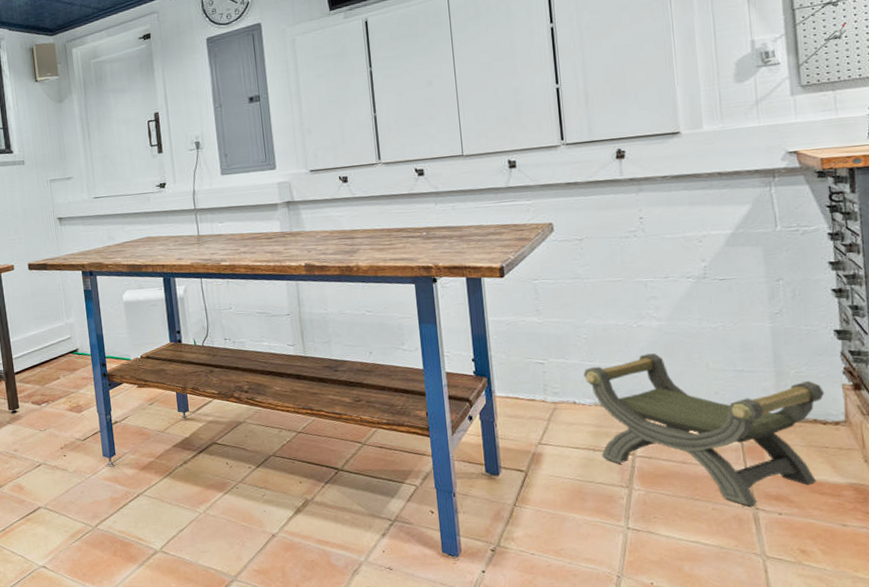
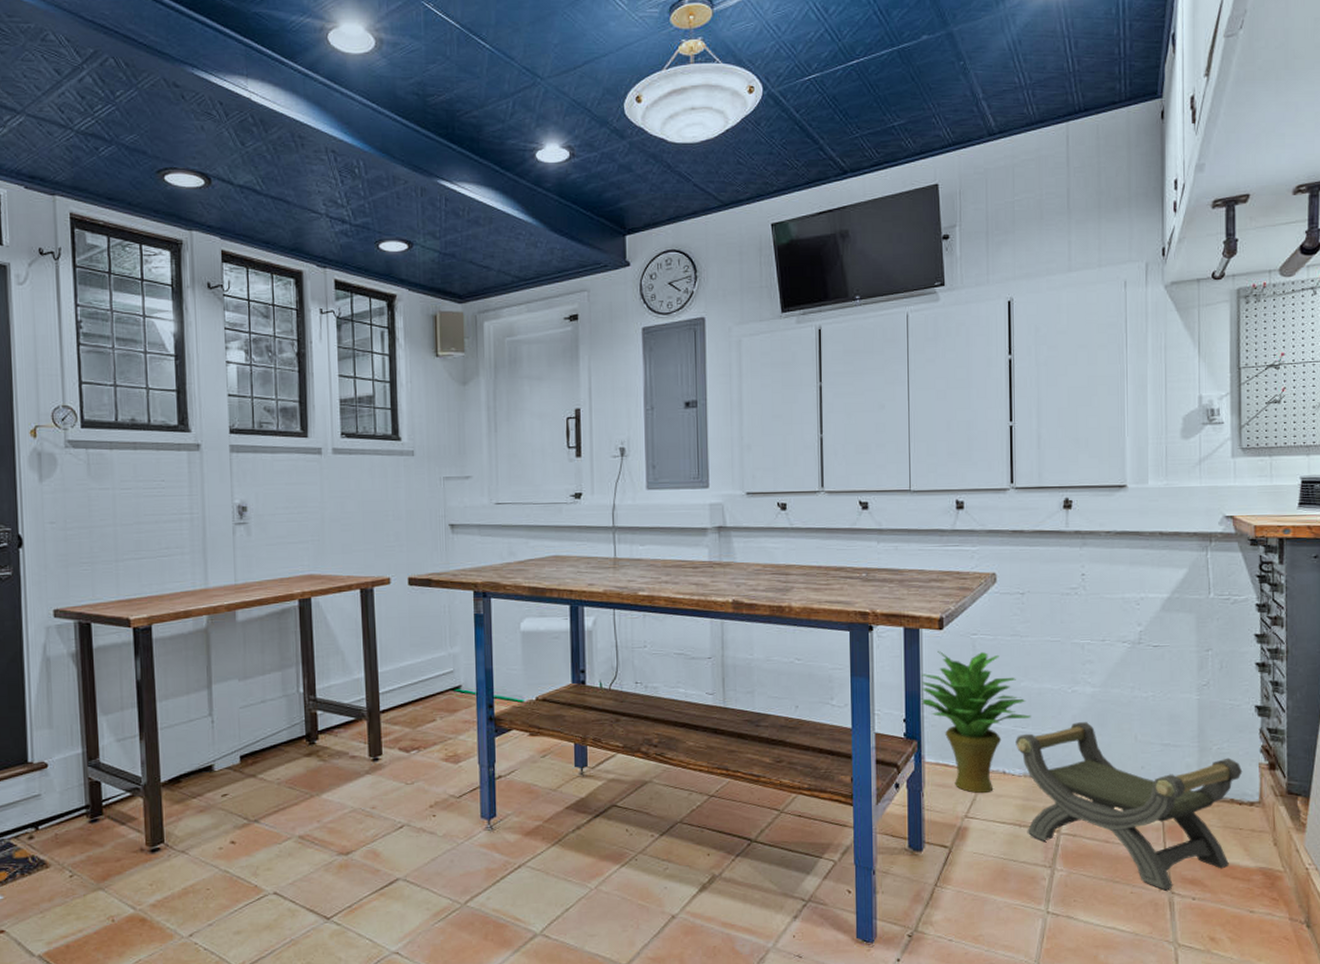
potted plant: none [486,295,598,422] -> present [921,650,1031,793]

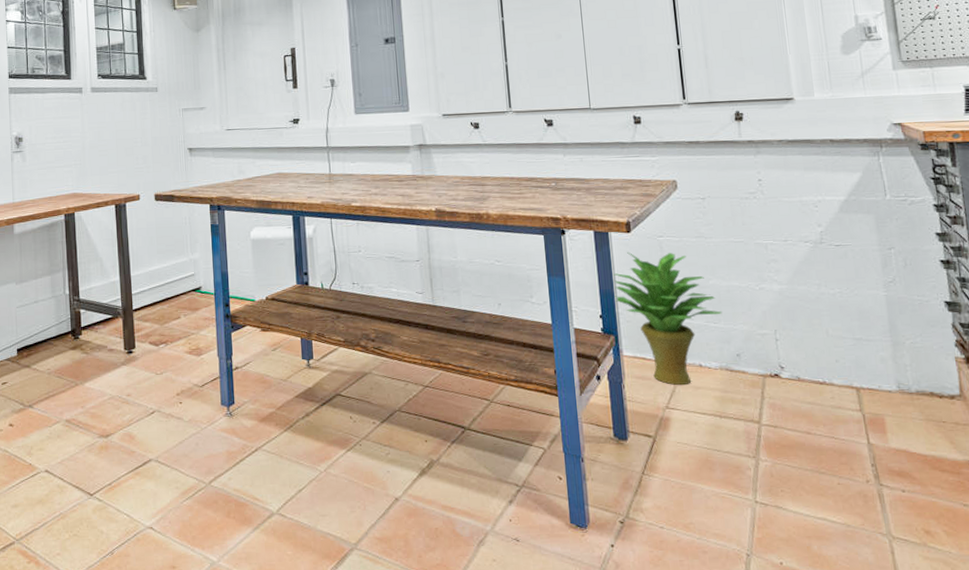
stool: present [1016,722,1243,891] -> none [709,317,940,483]

